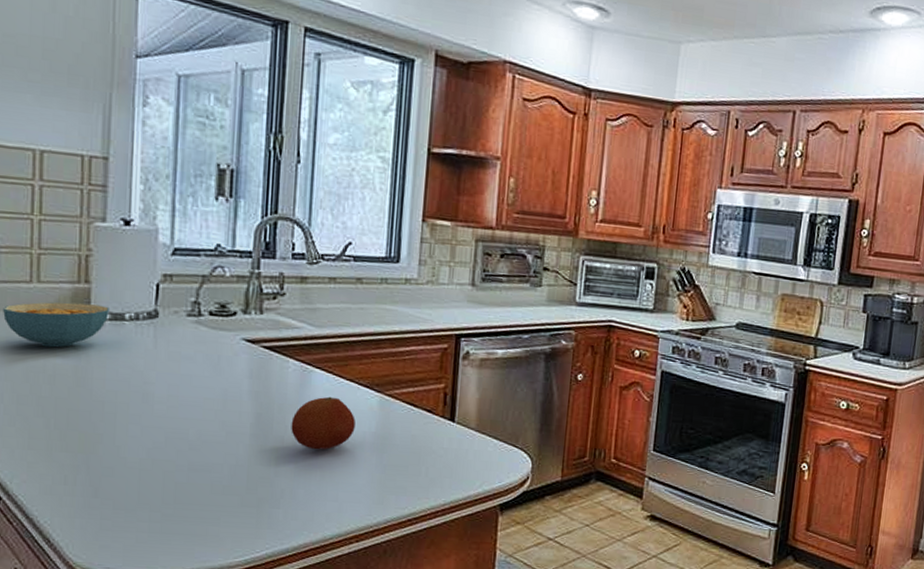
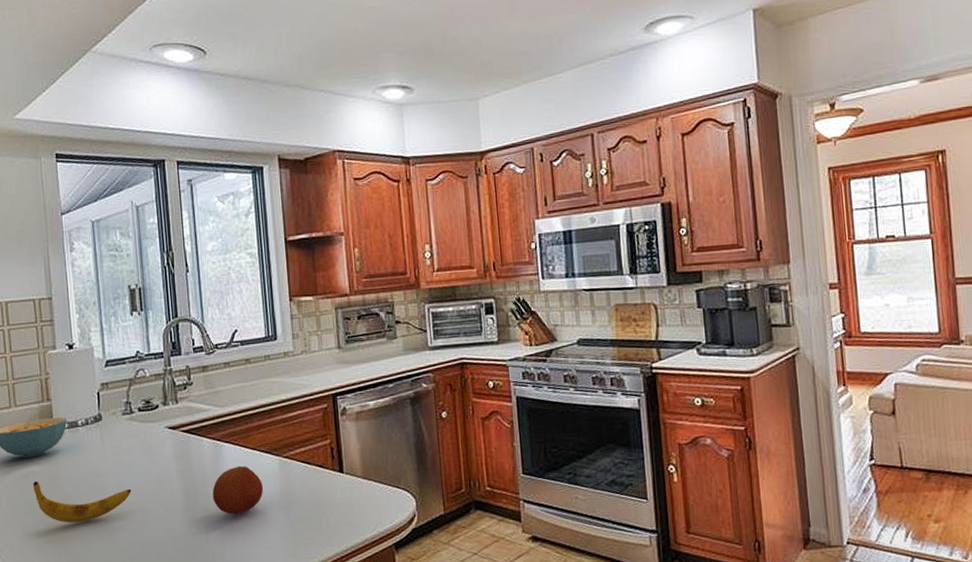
banana: none [51,376,186,433] -> present [32,481,132,523]

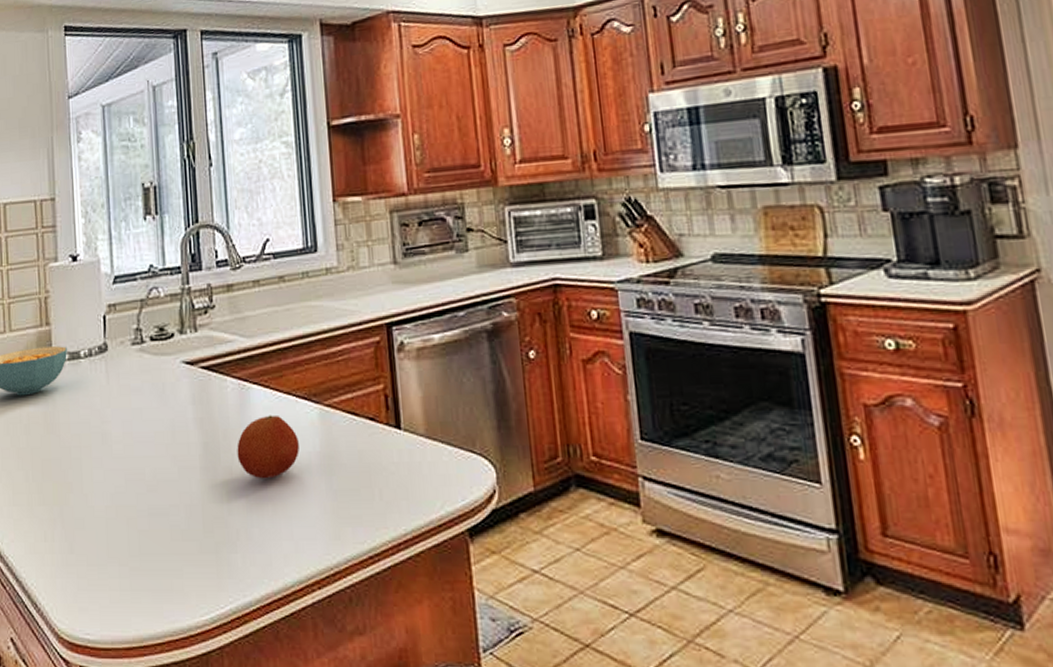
banana: present [32,481,132,523] -> none [26,425,140,480]

